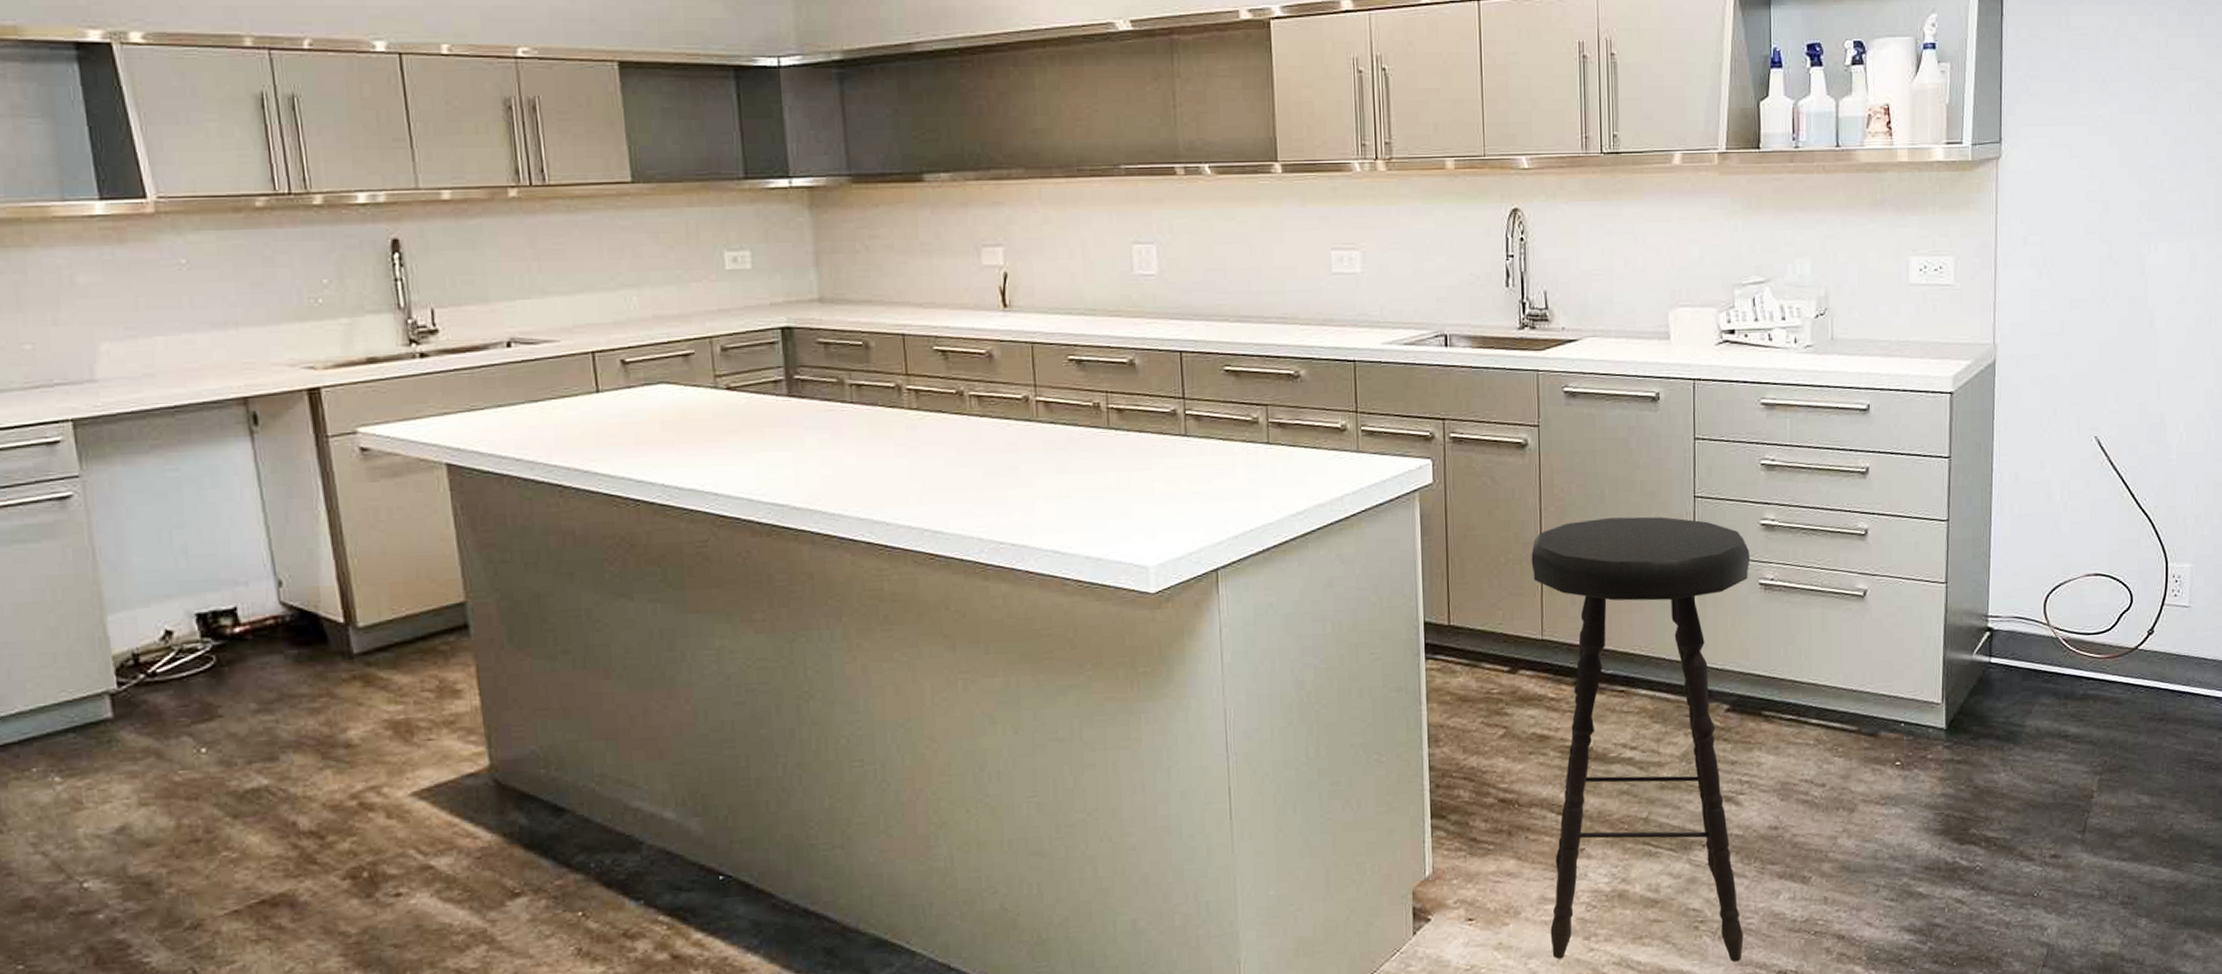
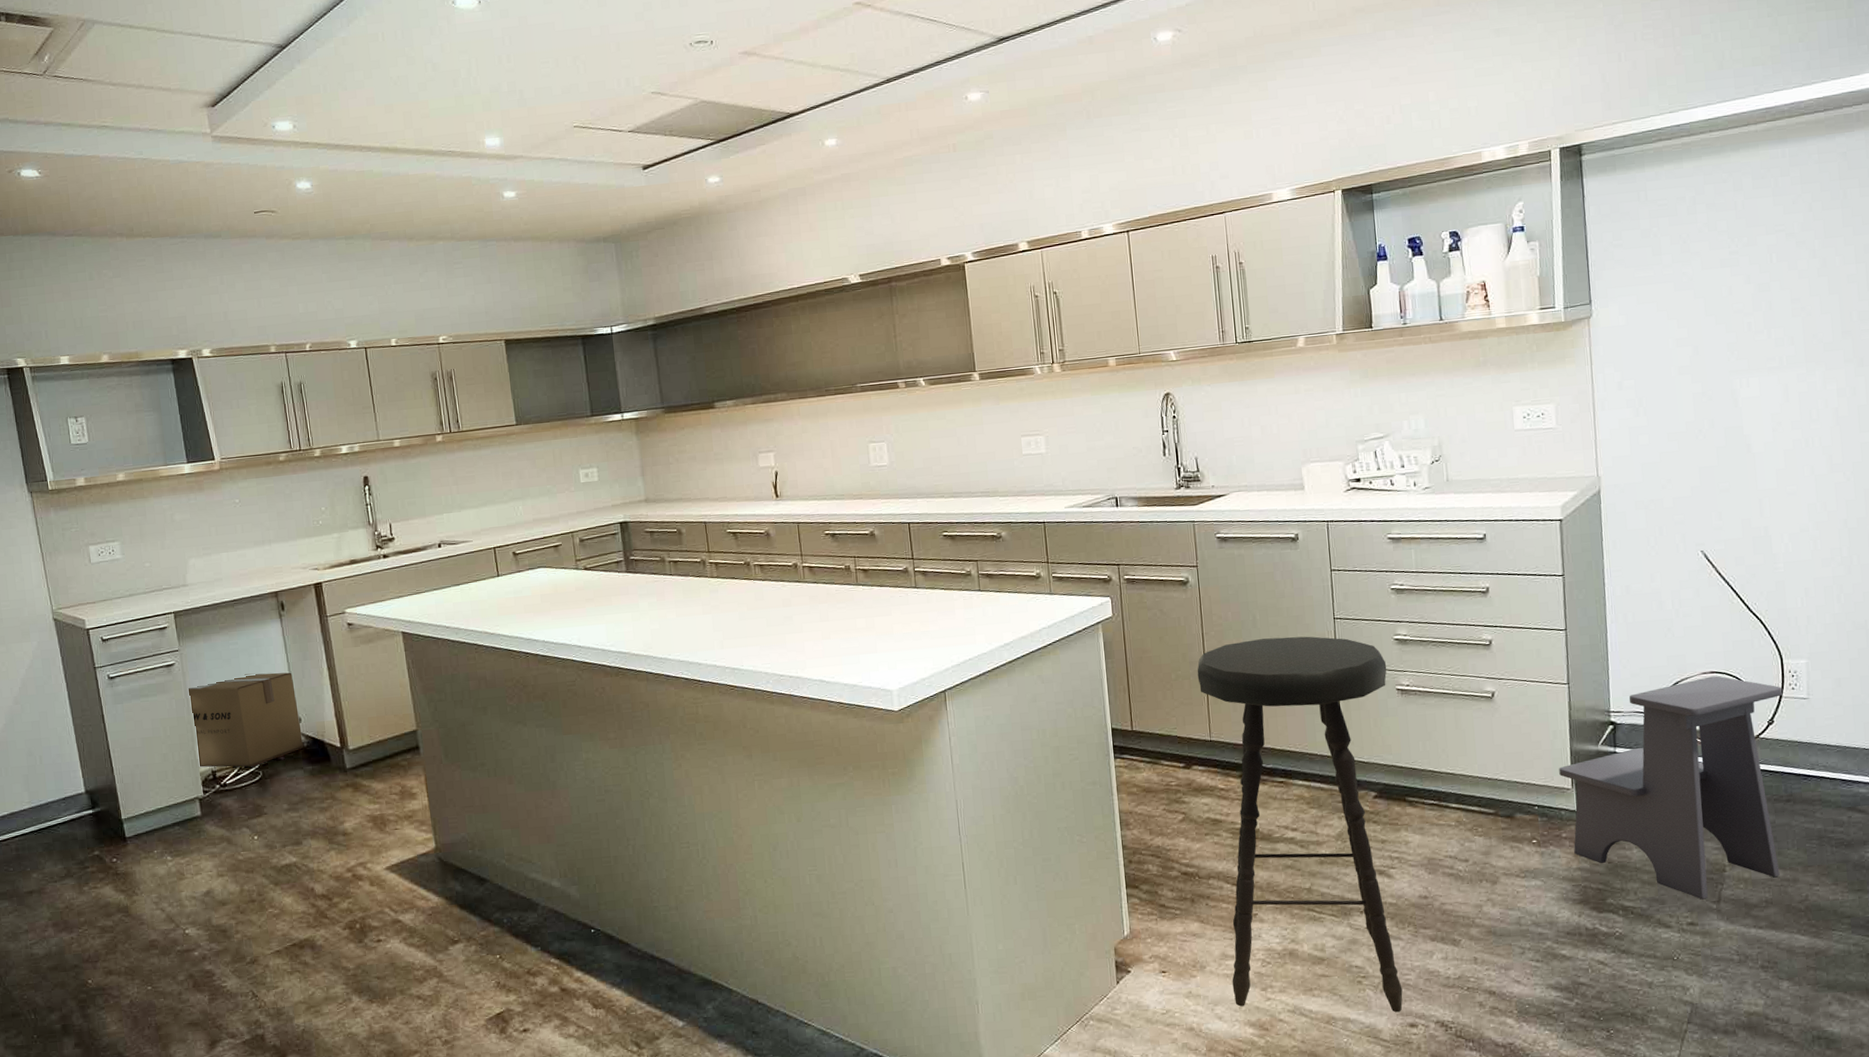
box: none [95,514,284,650] -> present [189,672,303,768]
step stool: none [1930,578,2165,829] -> present [1559,676,1783,900]

